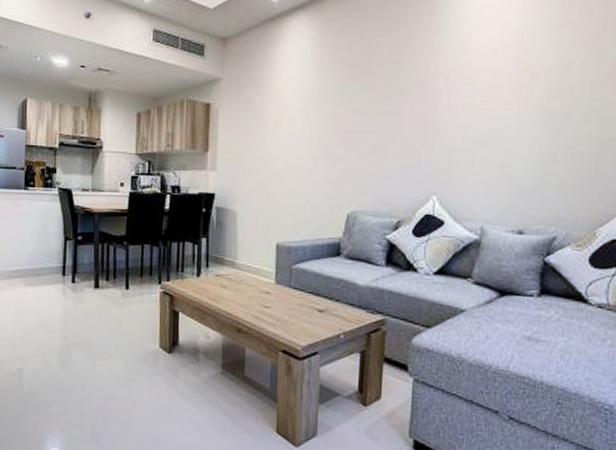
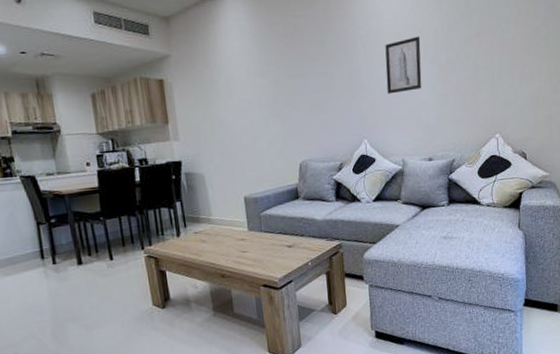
wall art: none [471,75,526,144] -> present [385,36,422,94]

